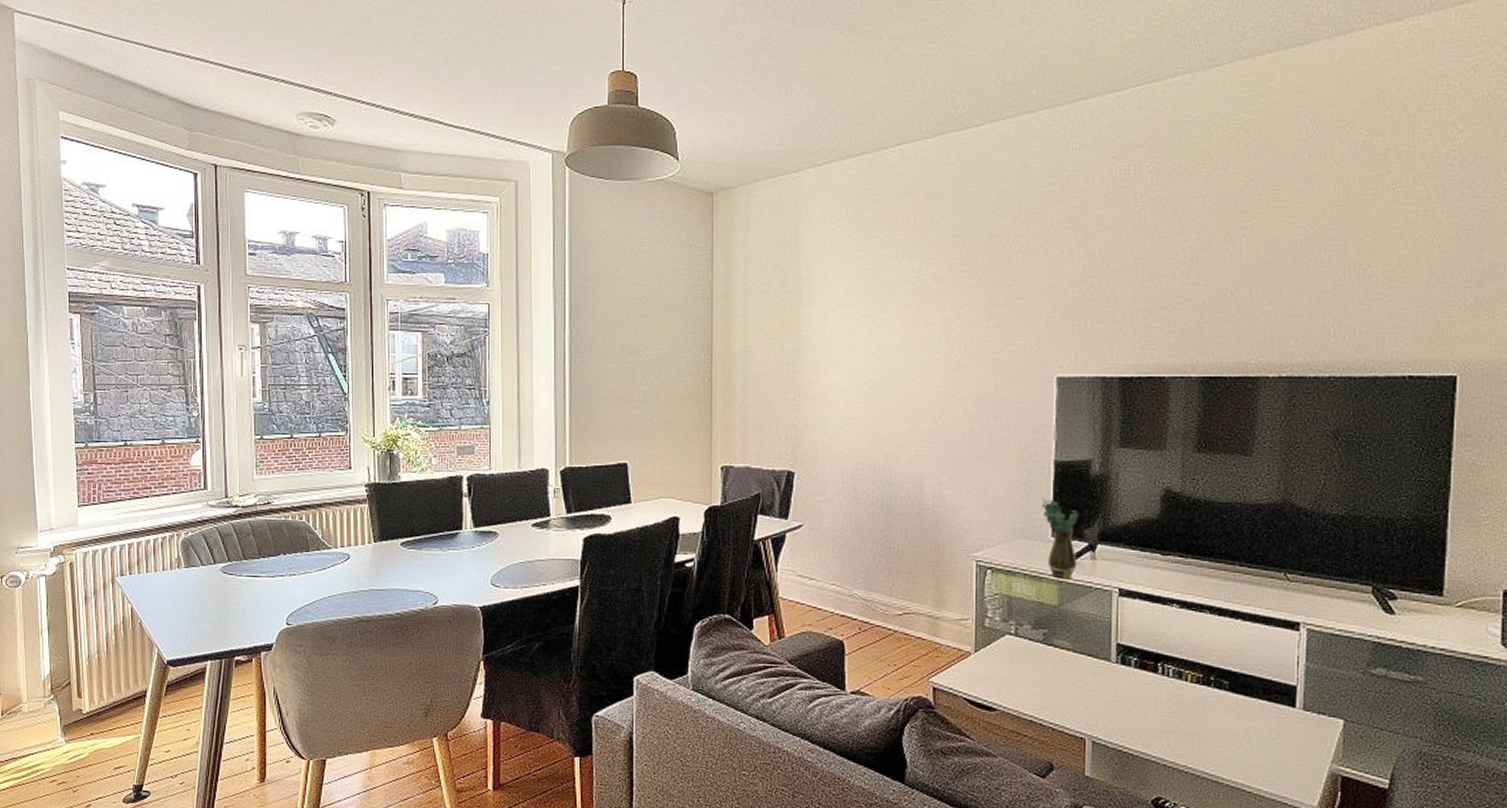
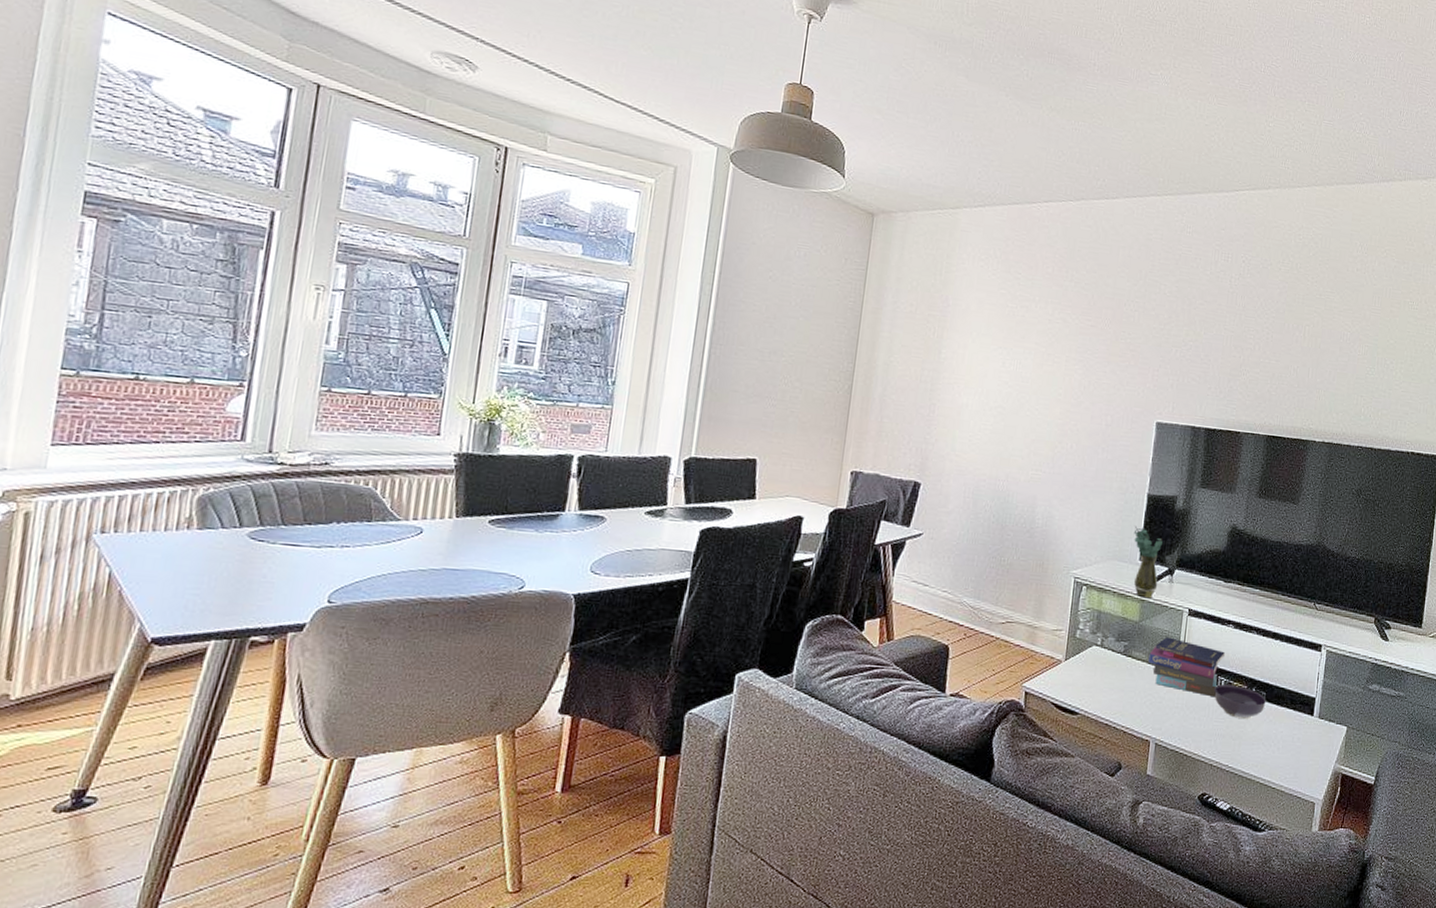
books: none [1074,622,1170,689] -> present [1148,637,1225,698]
bowl: none [1161,673,1230,712] -> present [1214,684,1266,719]

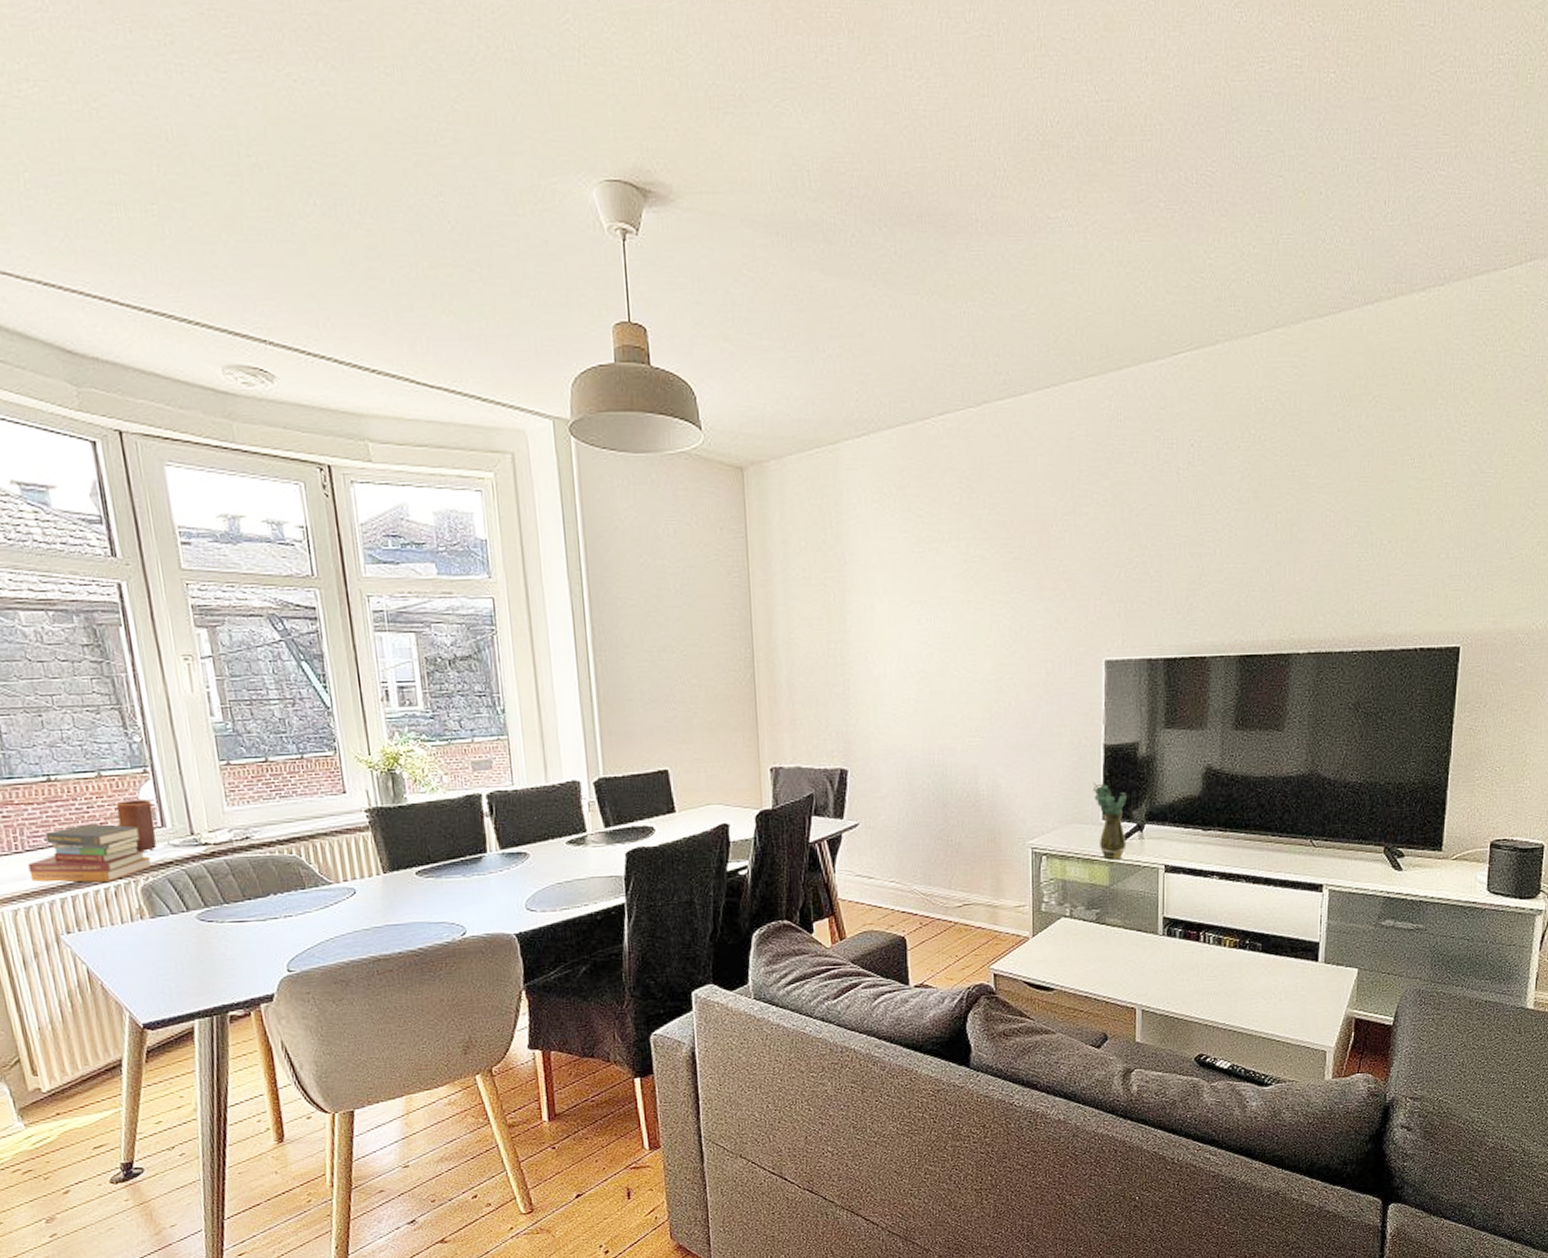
books: none [80,426,219,487] -> present [27,823,153,883]
candle: none [195,409,237,462] -> present [115,800,157,852]
books: present [1148,637,1225,698] -> none [1125,898,1211,956]
bowl: present [1214,684,1266,719] -> none [1203,940,1263,974]

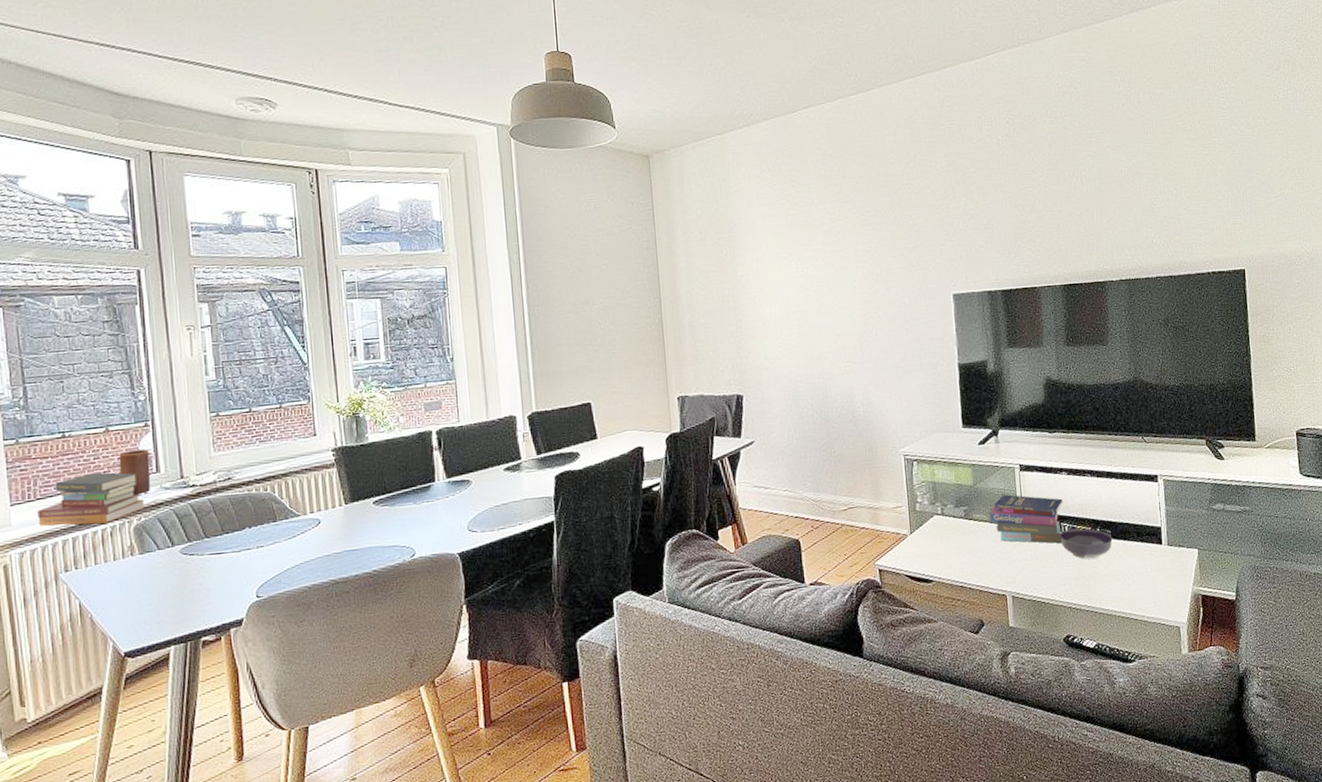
vase: present [1092,782,1127,860] -> none [952,395,985,463]
books: none [1125,898,1211,956] -> present [989,494,1063,544]
bowl: none [1203,940,1263,974] -> present [1059,528,1113,559]

